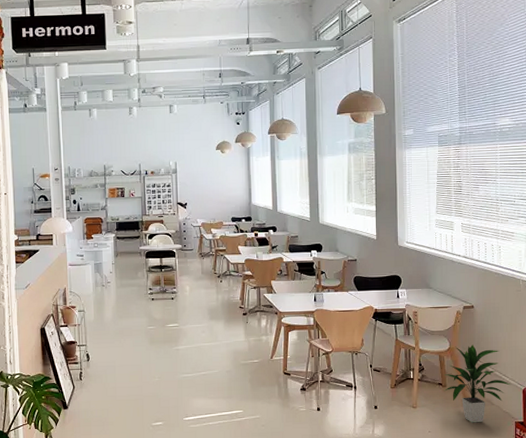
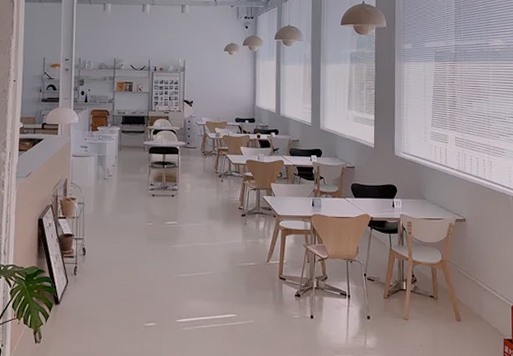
indoor plant: present [443,344,511,423] -> none [435,258,500,338]

